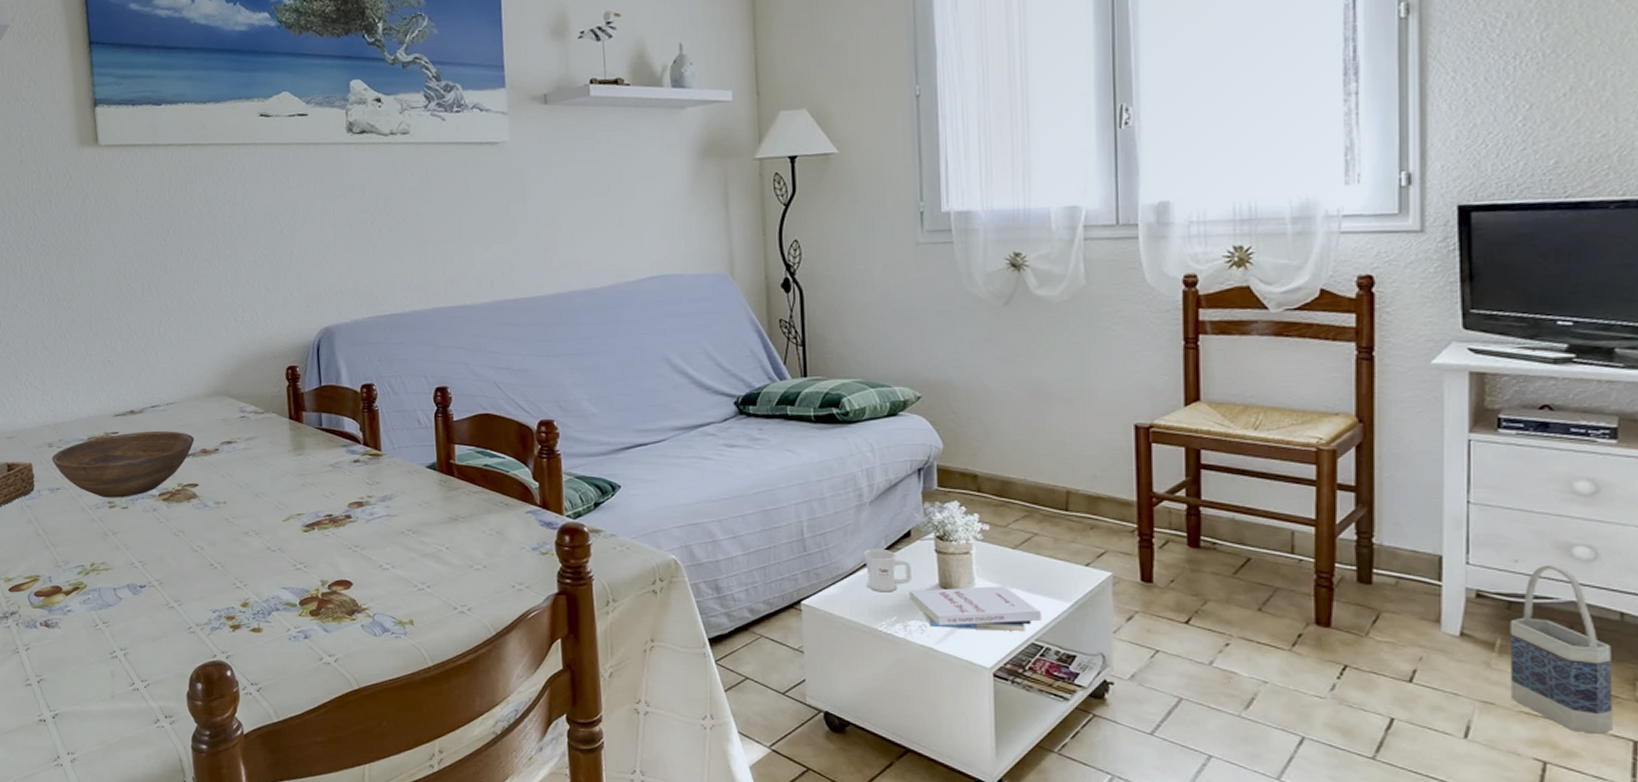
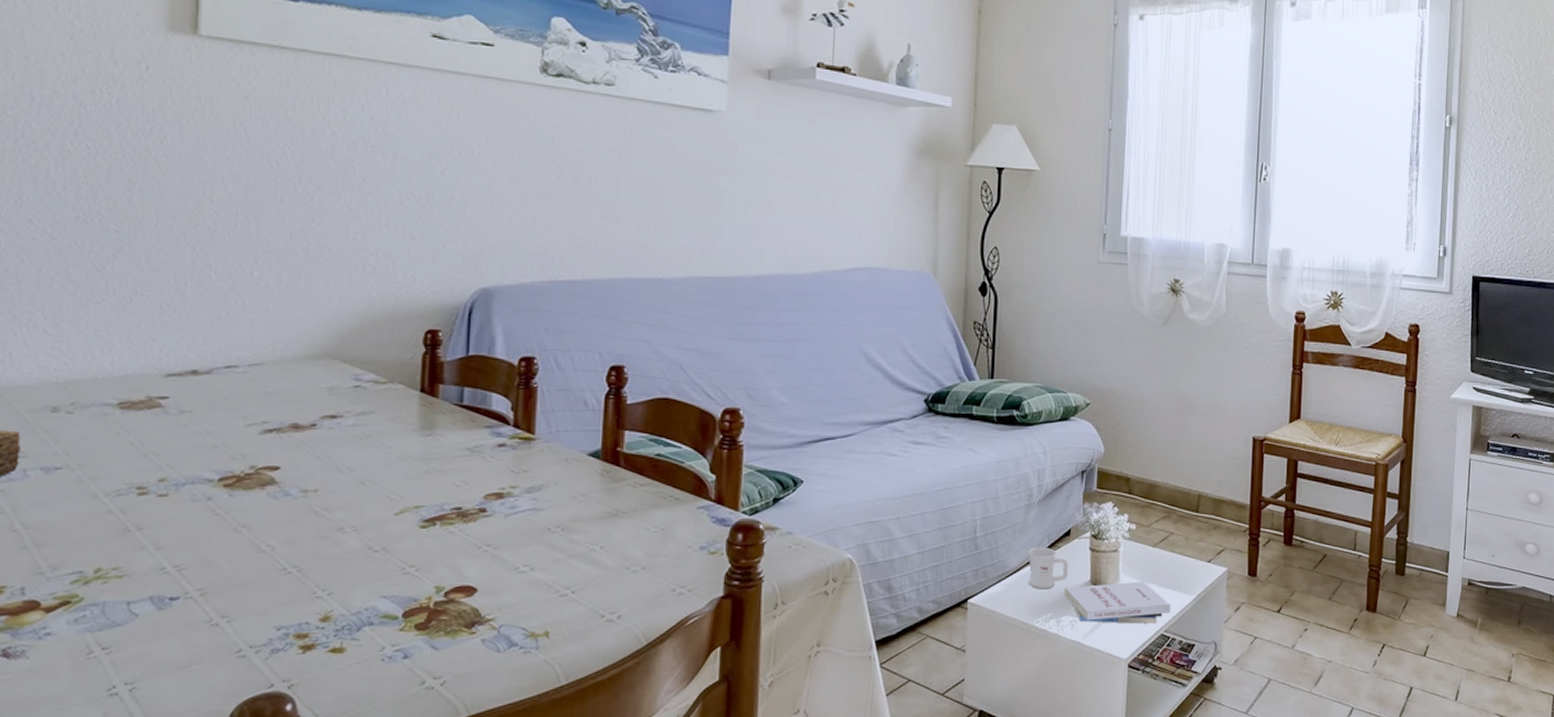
bowl: present [51,431,195,498] -> none [53,398,283,482]
bag: present [1510,564,1613,734] -> none [1484,558,1544,691]

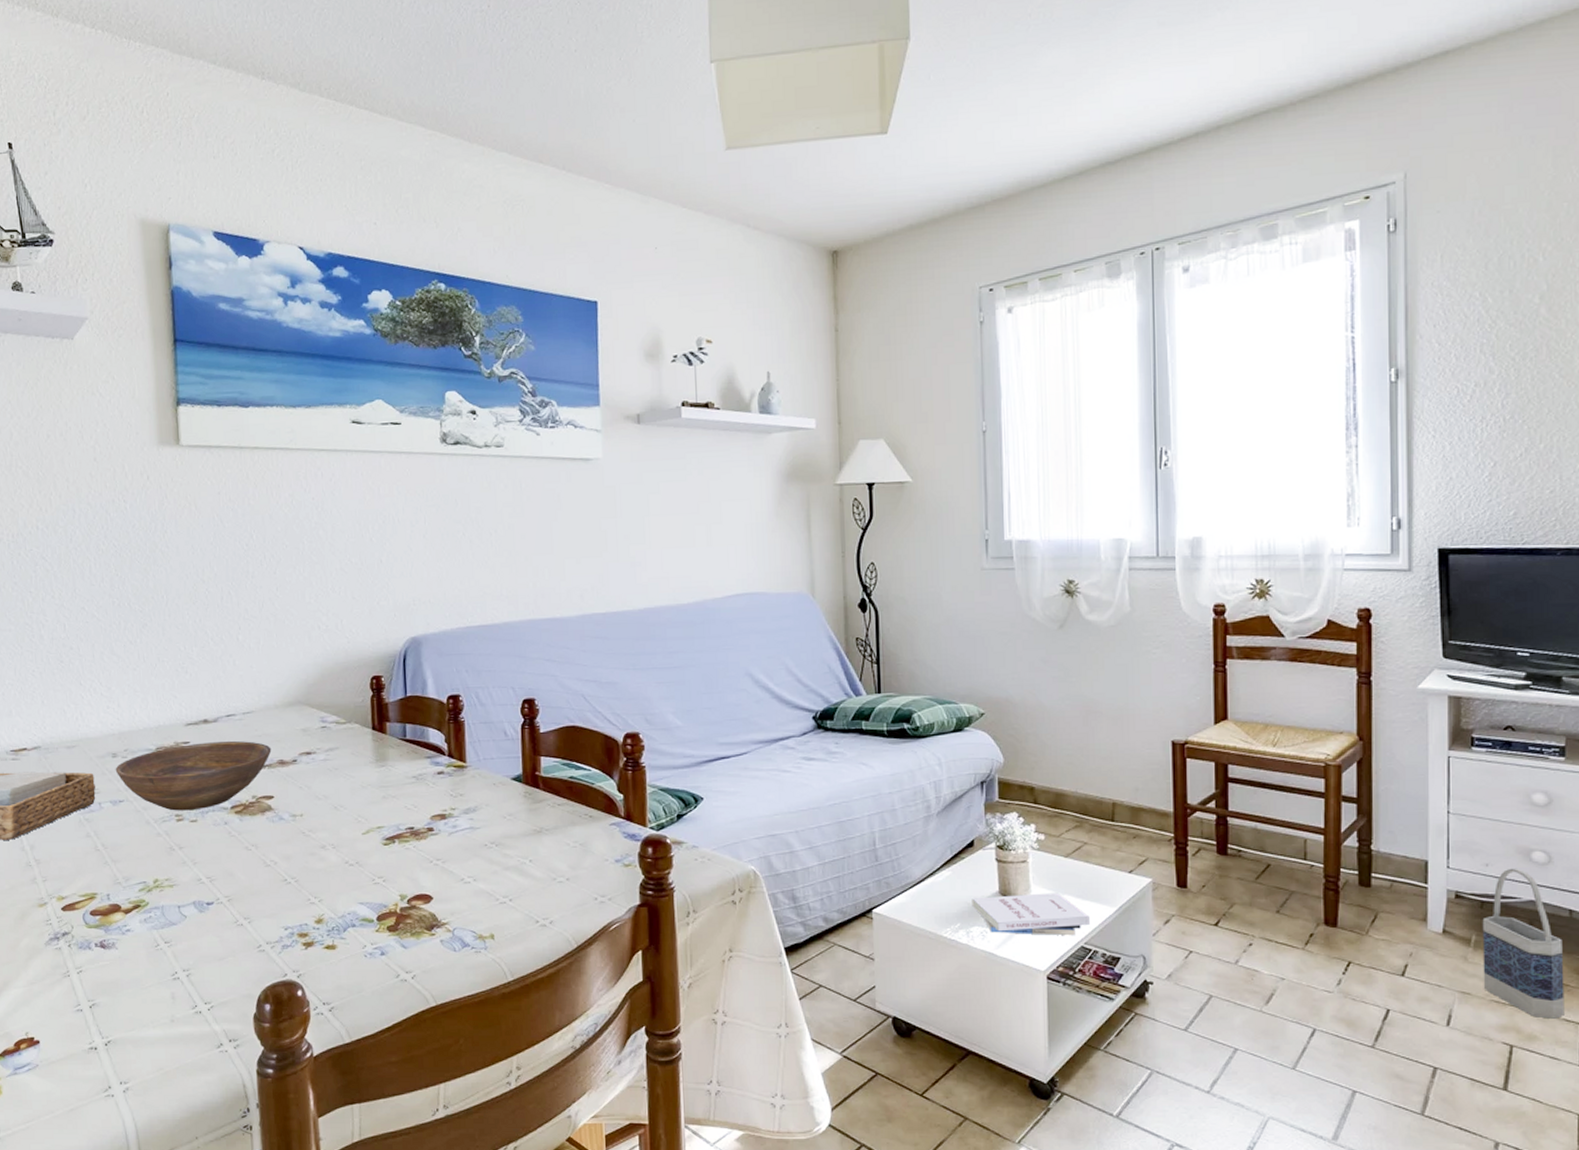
bowl: none [53,398,283,482] -> present [115,741,272,811]
mug: present [1028,547,1068,590] -> none [931,858,974,900]
bag: none [1484,558,1544,691] -> present [1482,868,1565,1019]

